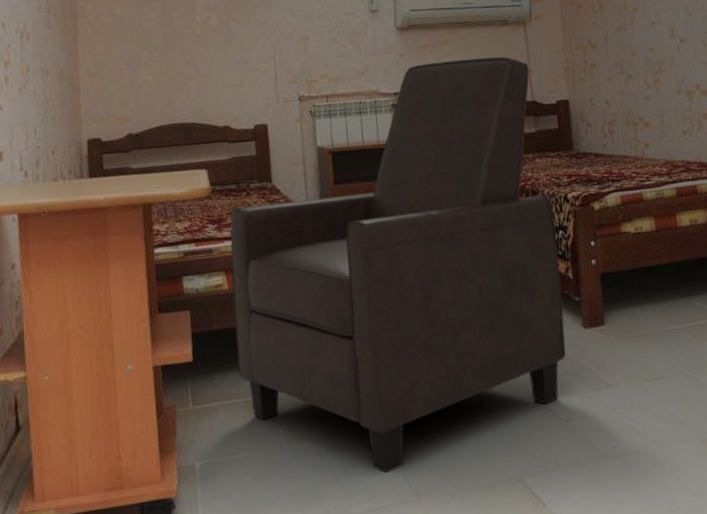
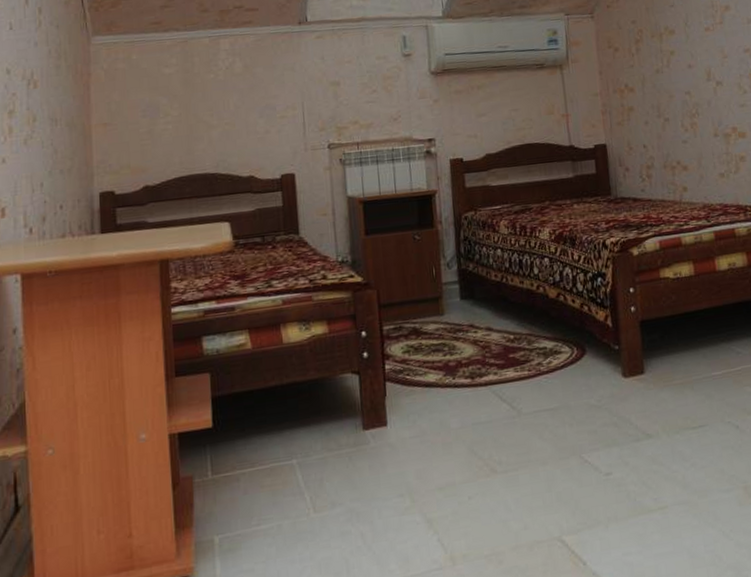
chair: present [230,56,566,474] -> none [254,100,606,539]

